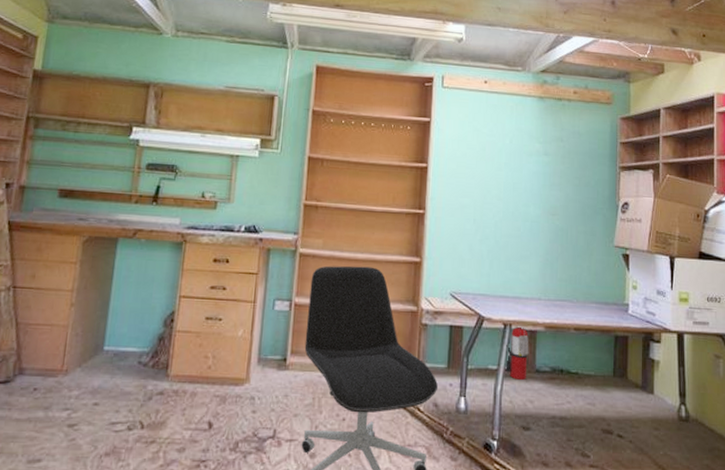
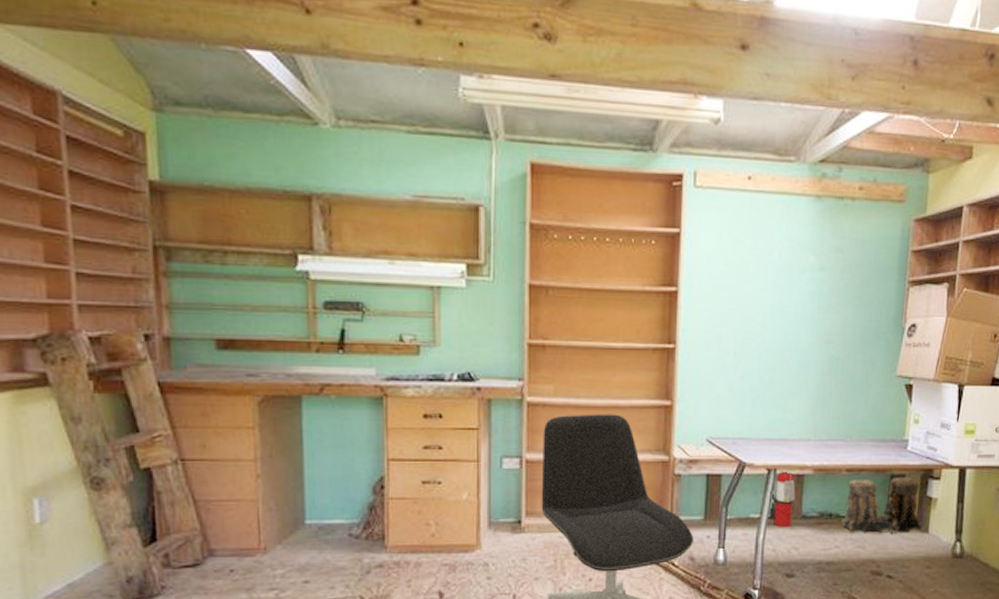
backpack: none [572,338,648,393] -> present [842,477,923,534]

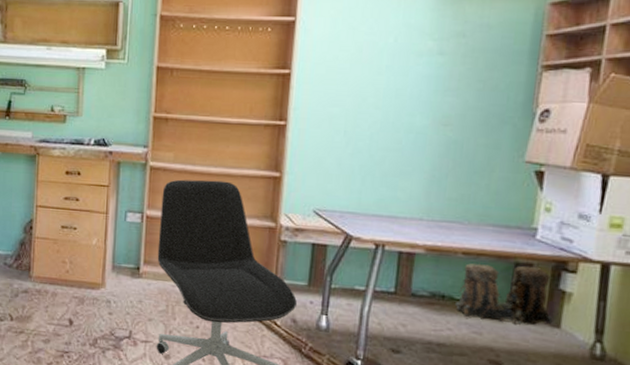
fire extinguisher: present [768,469,801,527] -> none [375,246,411,303]

